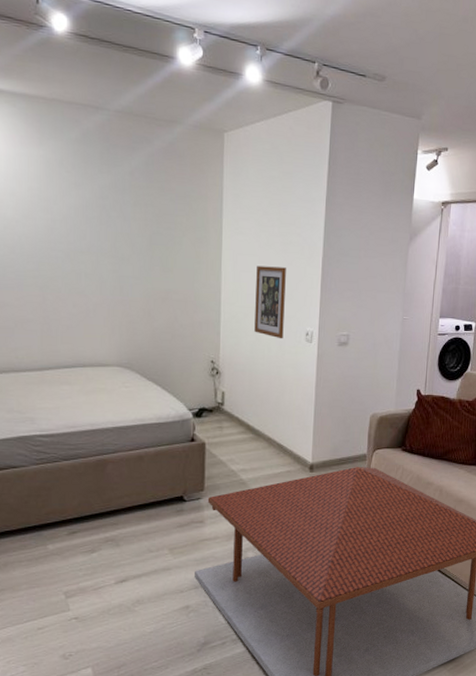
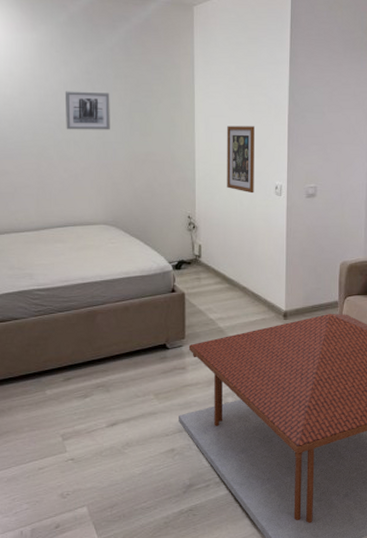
wall art: none [75,217,128,264] -> present [64,91,110,130]

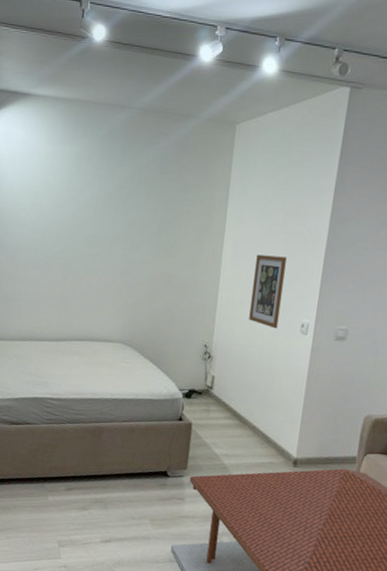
wall art: present [64,91,110,130] -> none [94,206,140,249]

